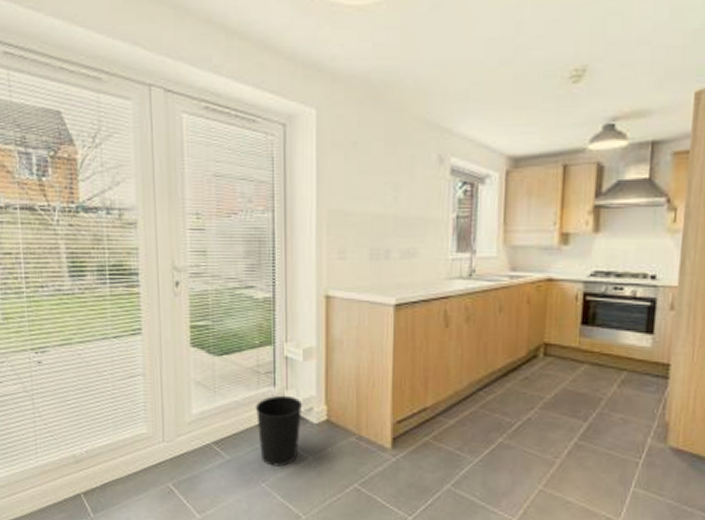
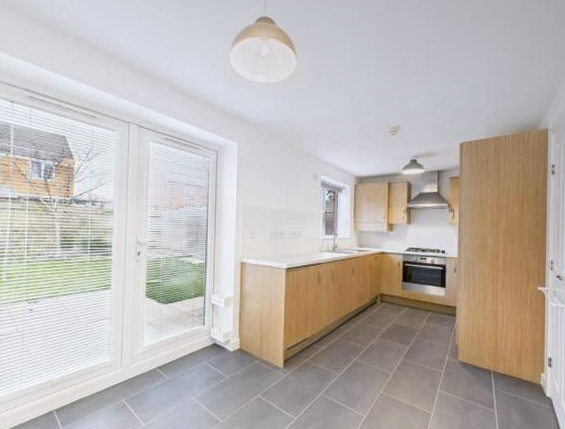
wastebasket: present [255,395,303,467] -> none [189,331,223,384]

